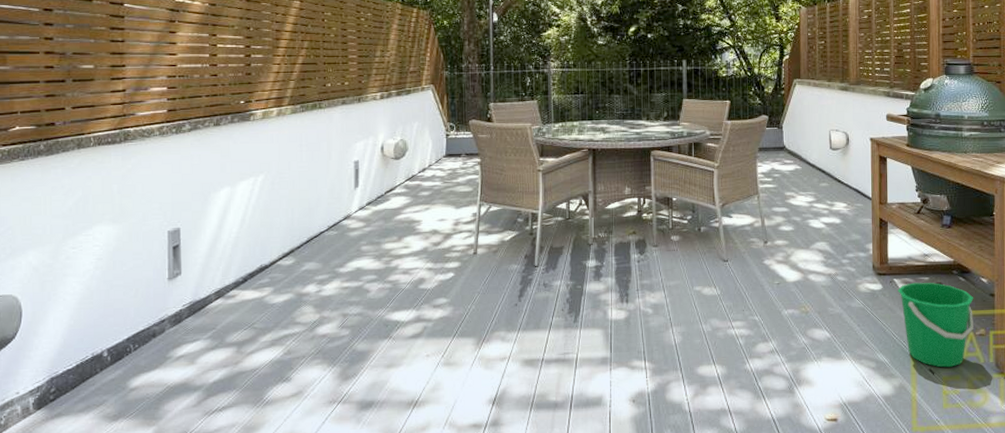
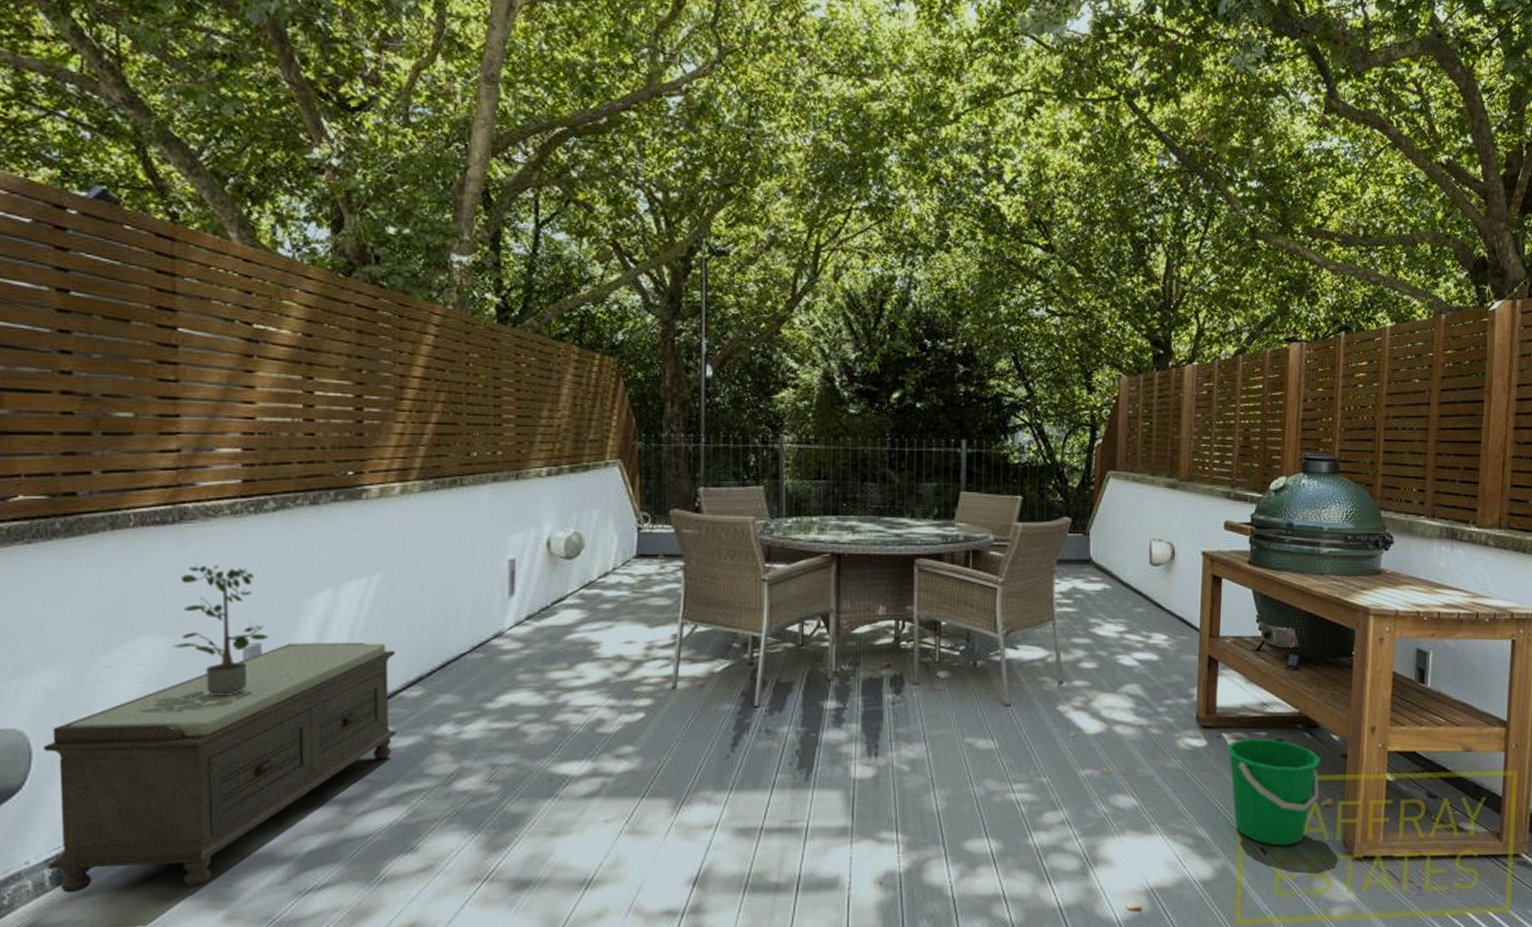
bench: none [30,225,276,415] -> present [44,643,397,893]
potted plant: none [119,171,186,268] -> present [172,563,269,697]

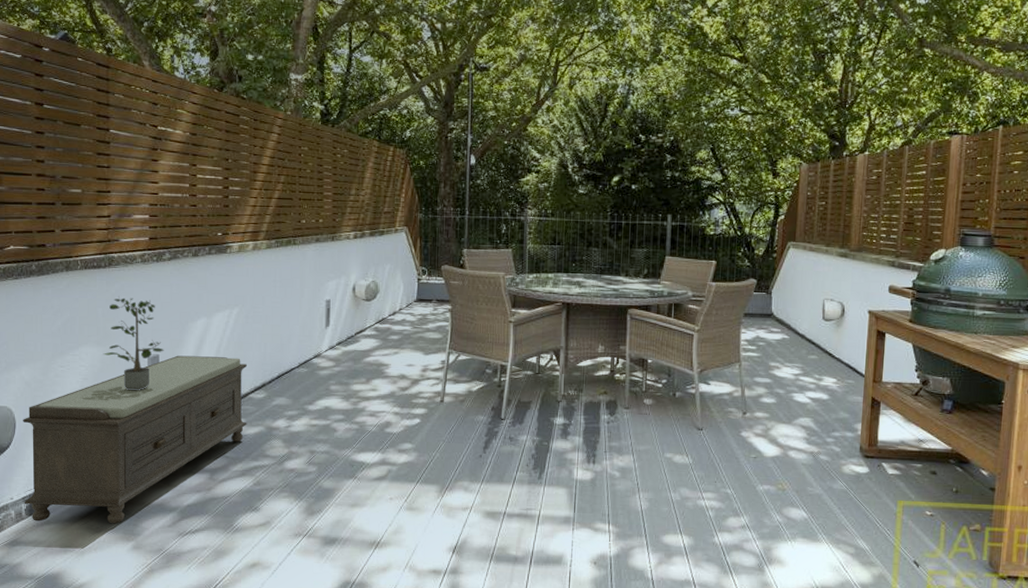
bucket: present [1226,738,1321,846] -> none [886,468,971,561]

